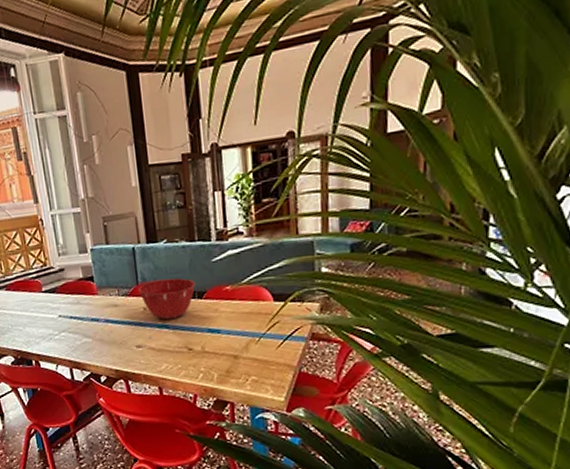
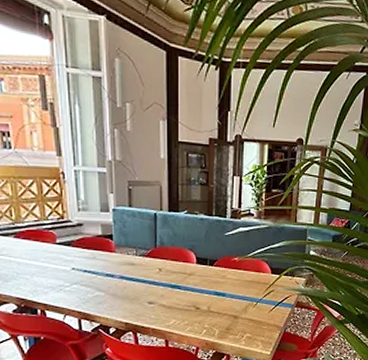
mixing bowl: present [137,278,196,319] -> none [155,245,209,280]

